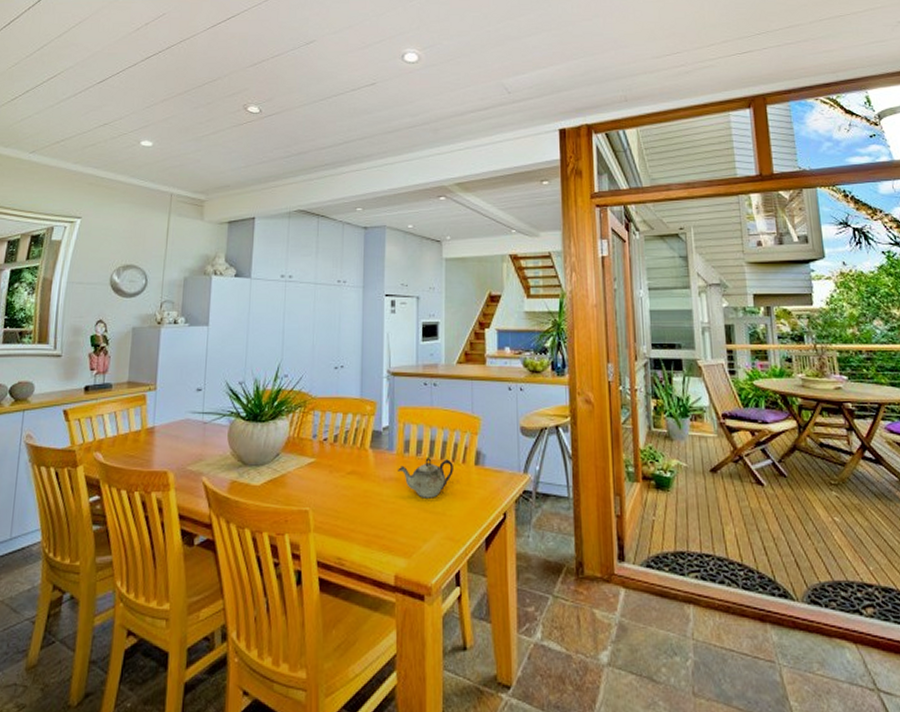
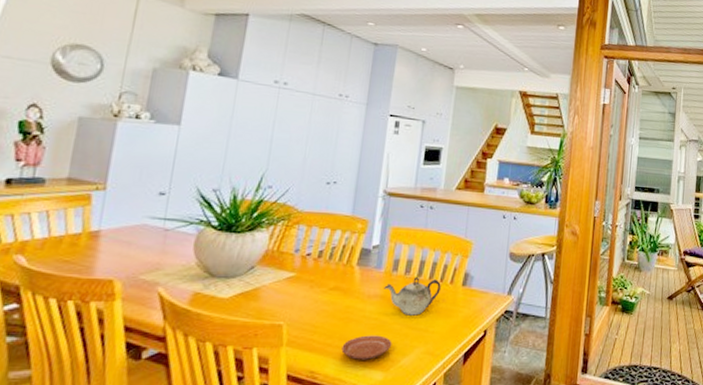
plate: none [364,520,412,546] -> present [341,335,392,360]

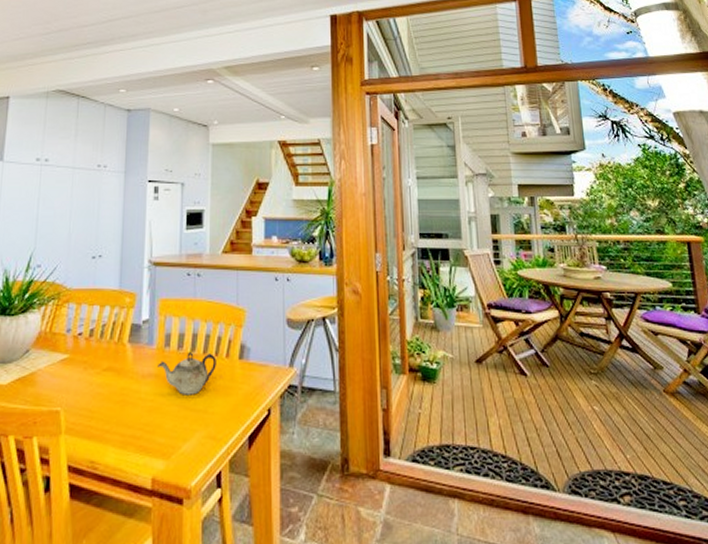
plate: present [341,335,392,360] -> none [120,419,171,447]

